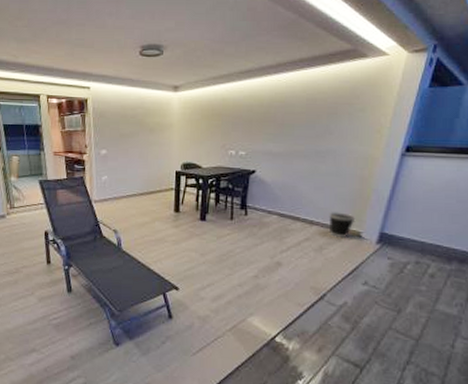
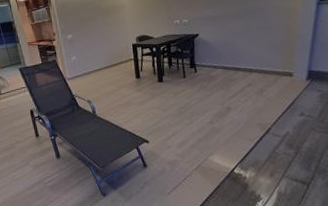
wastebasket: present [328,212,356,239] -> none [264,58,287,80]

